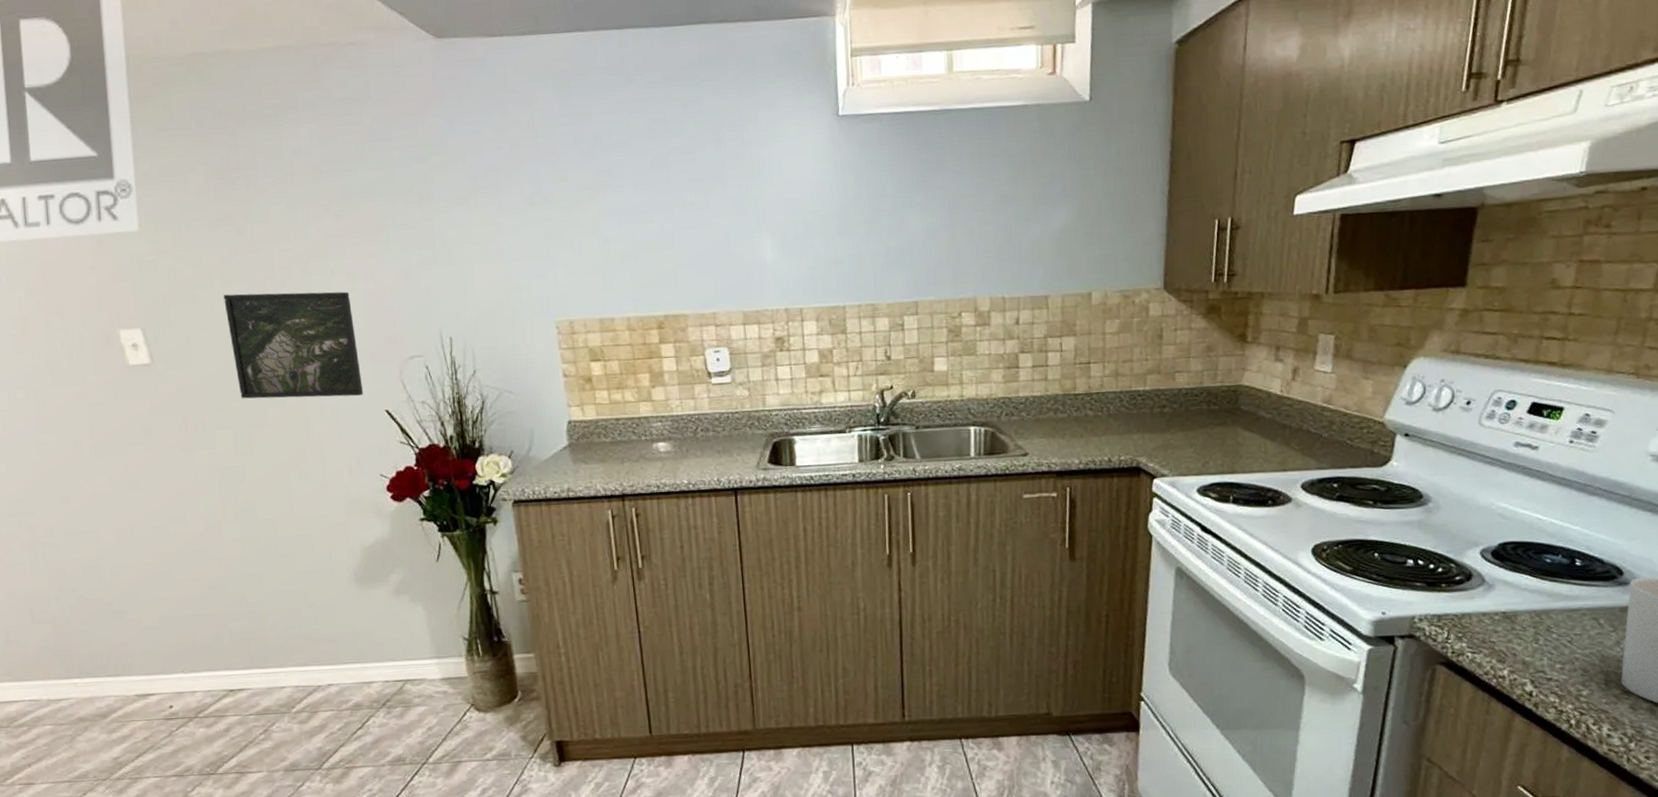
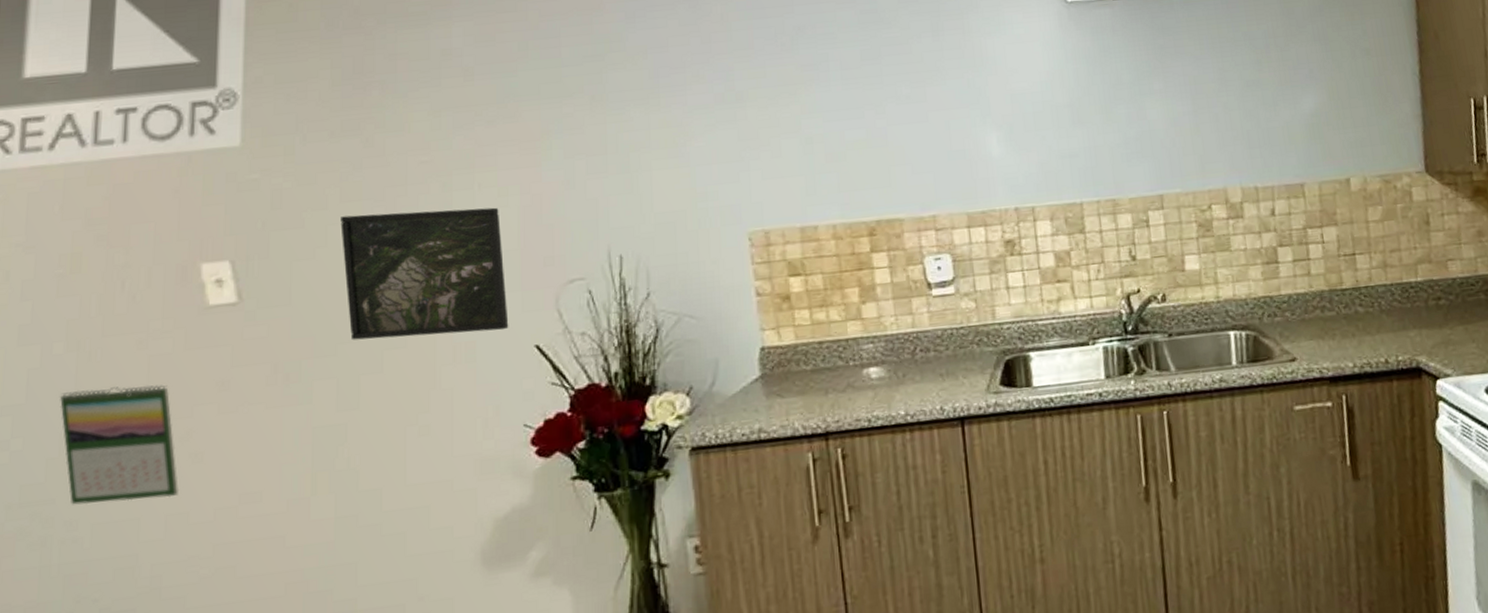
calendar: none [27,427,124,518] -> present [60,384,180,505]

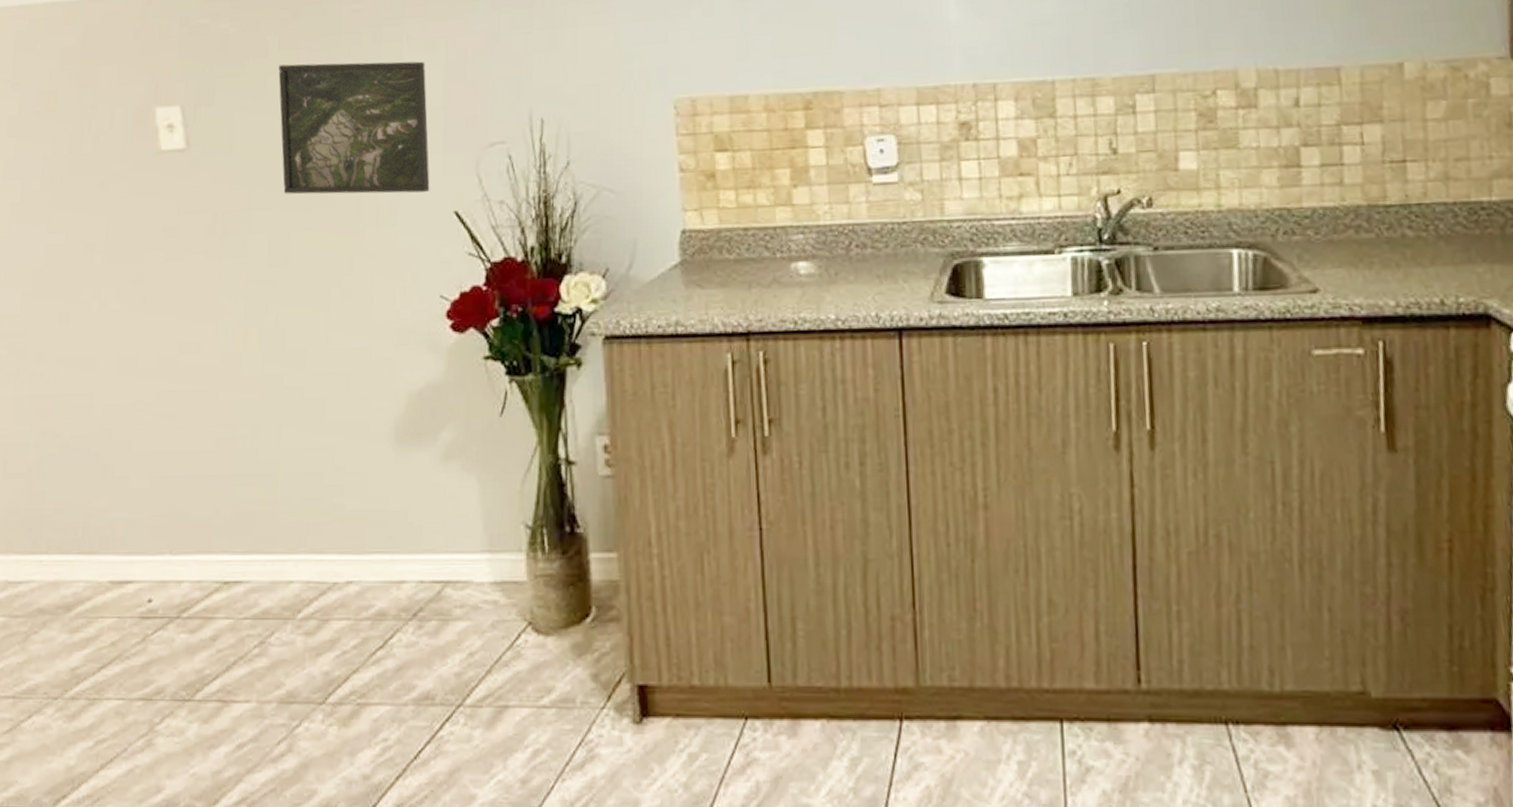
calendar: present [60,384,180,505] -> none [35,226,130,341]

